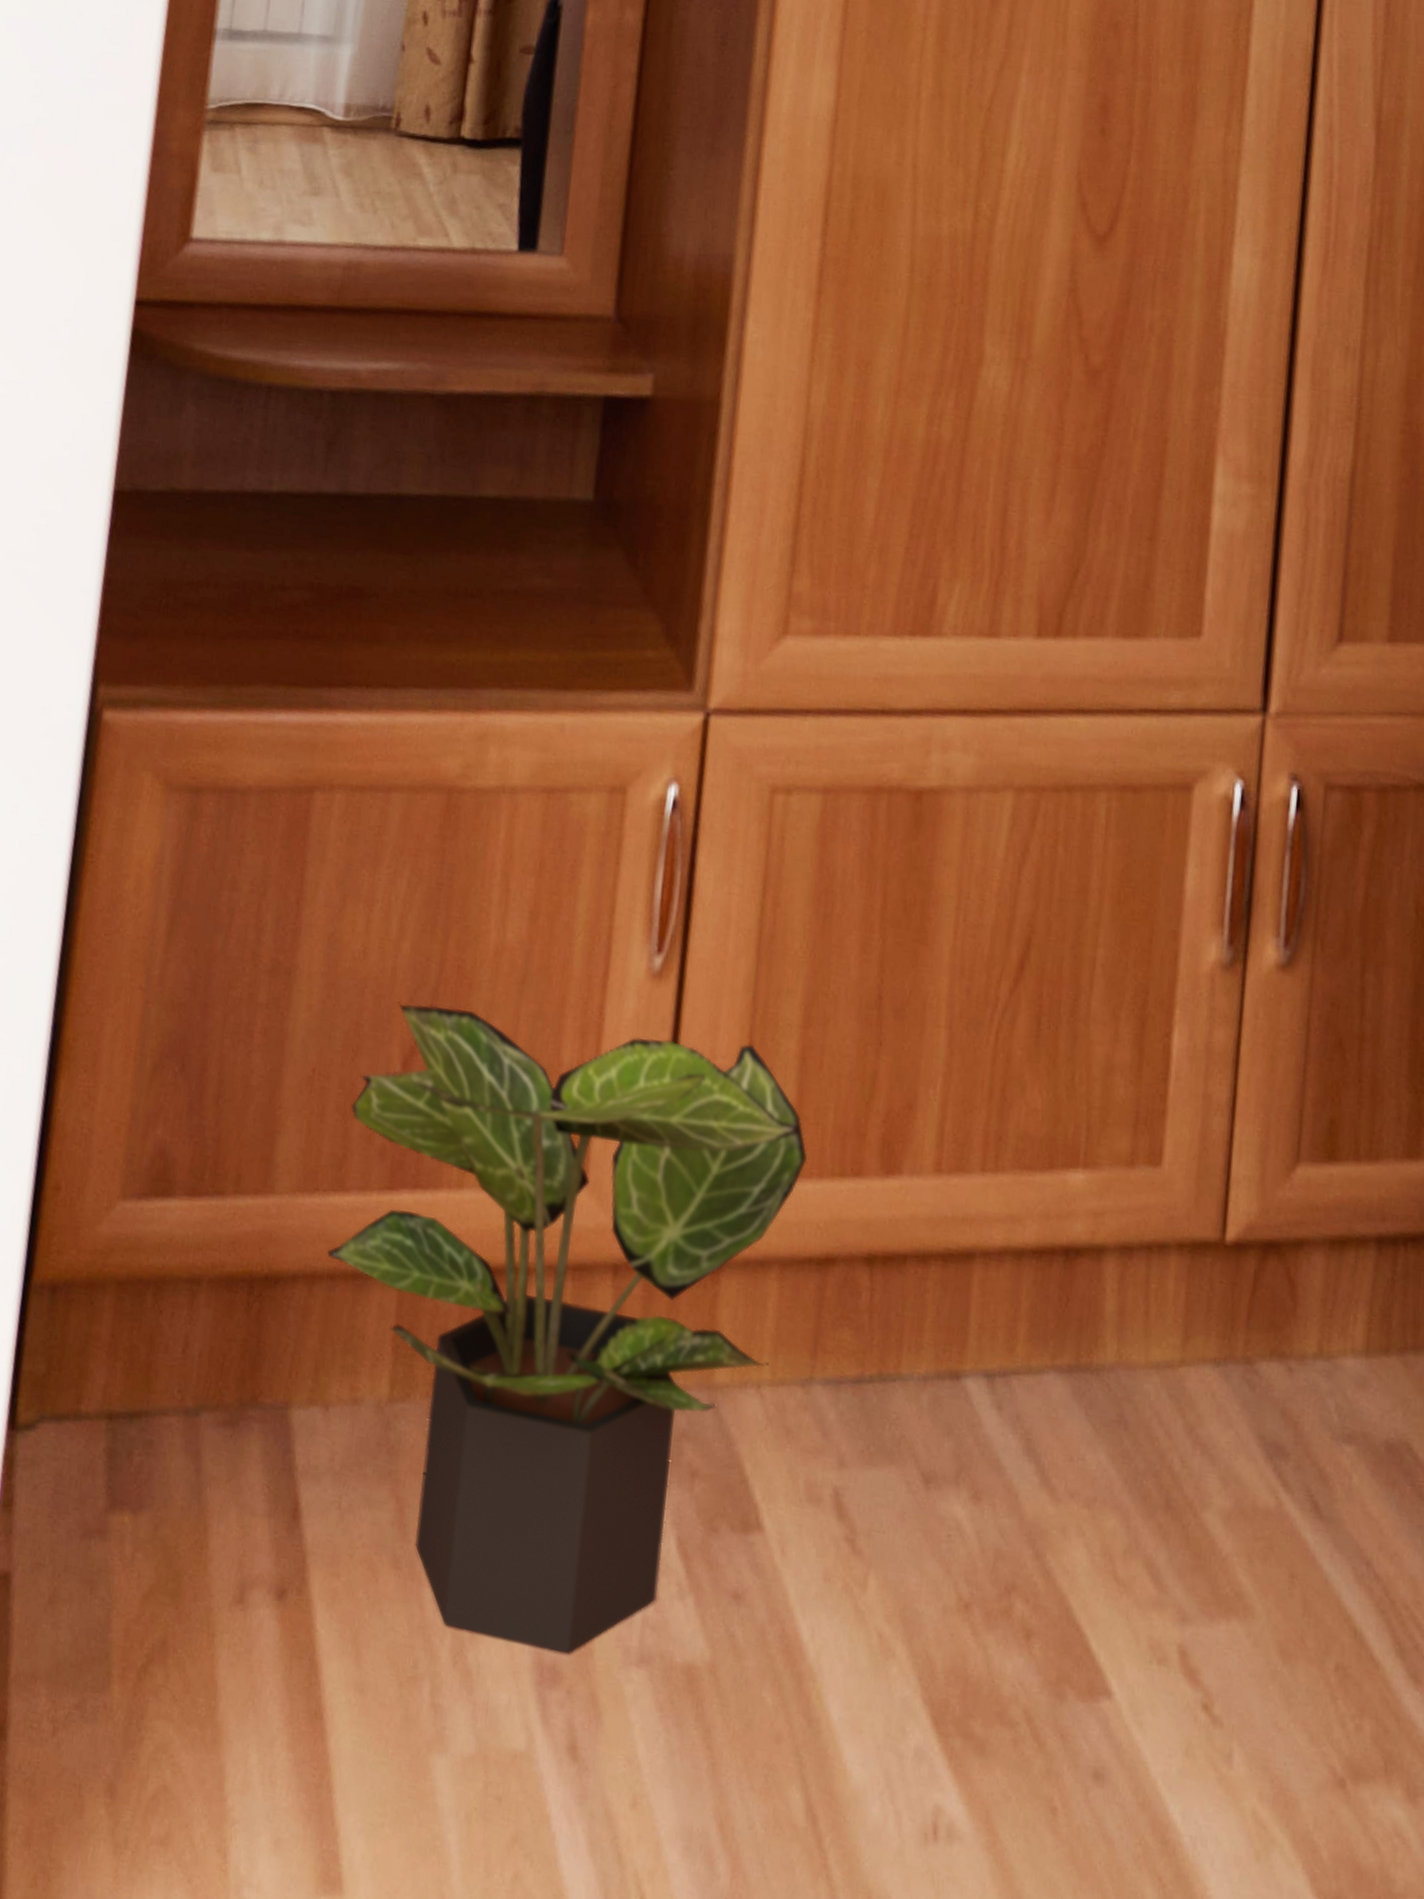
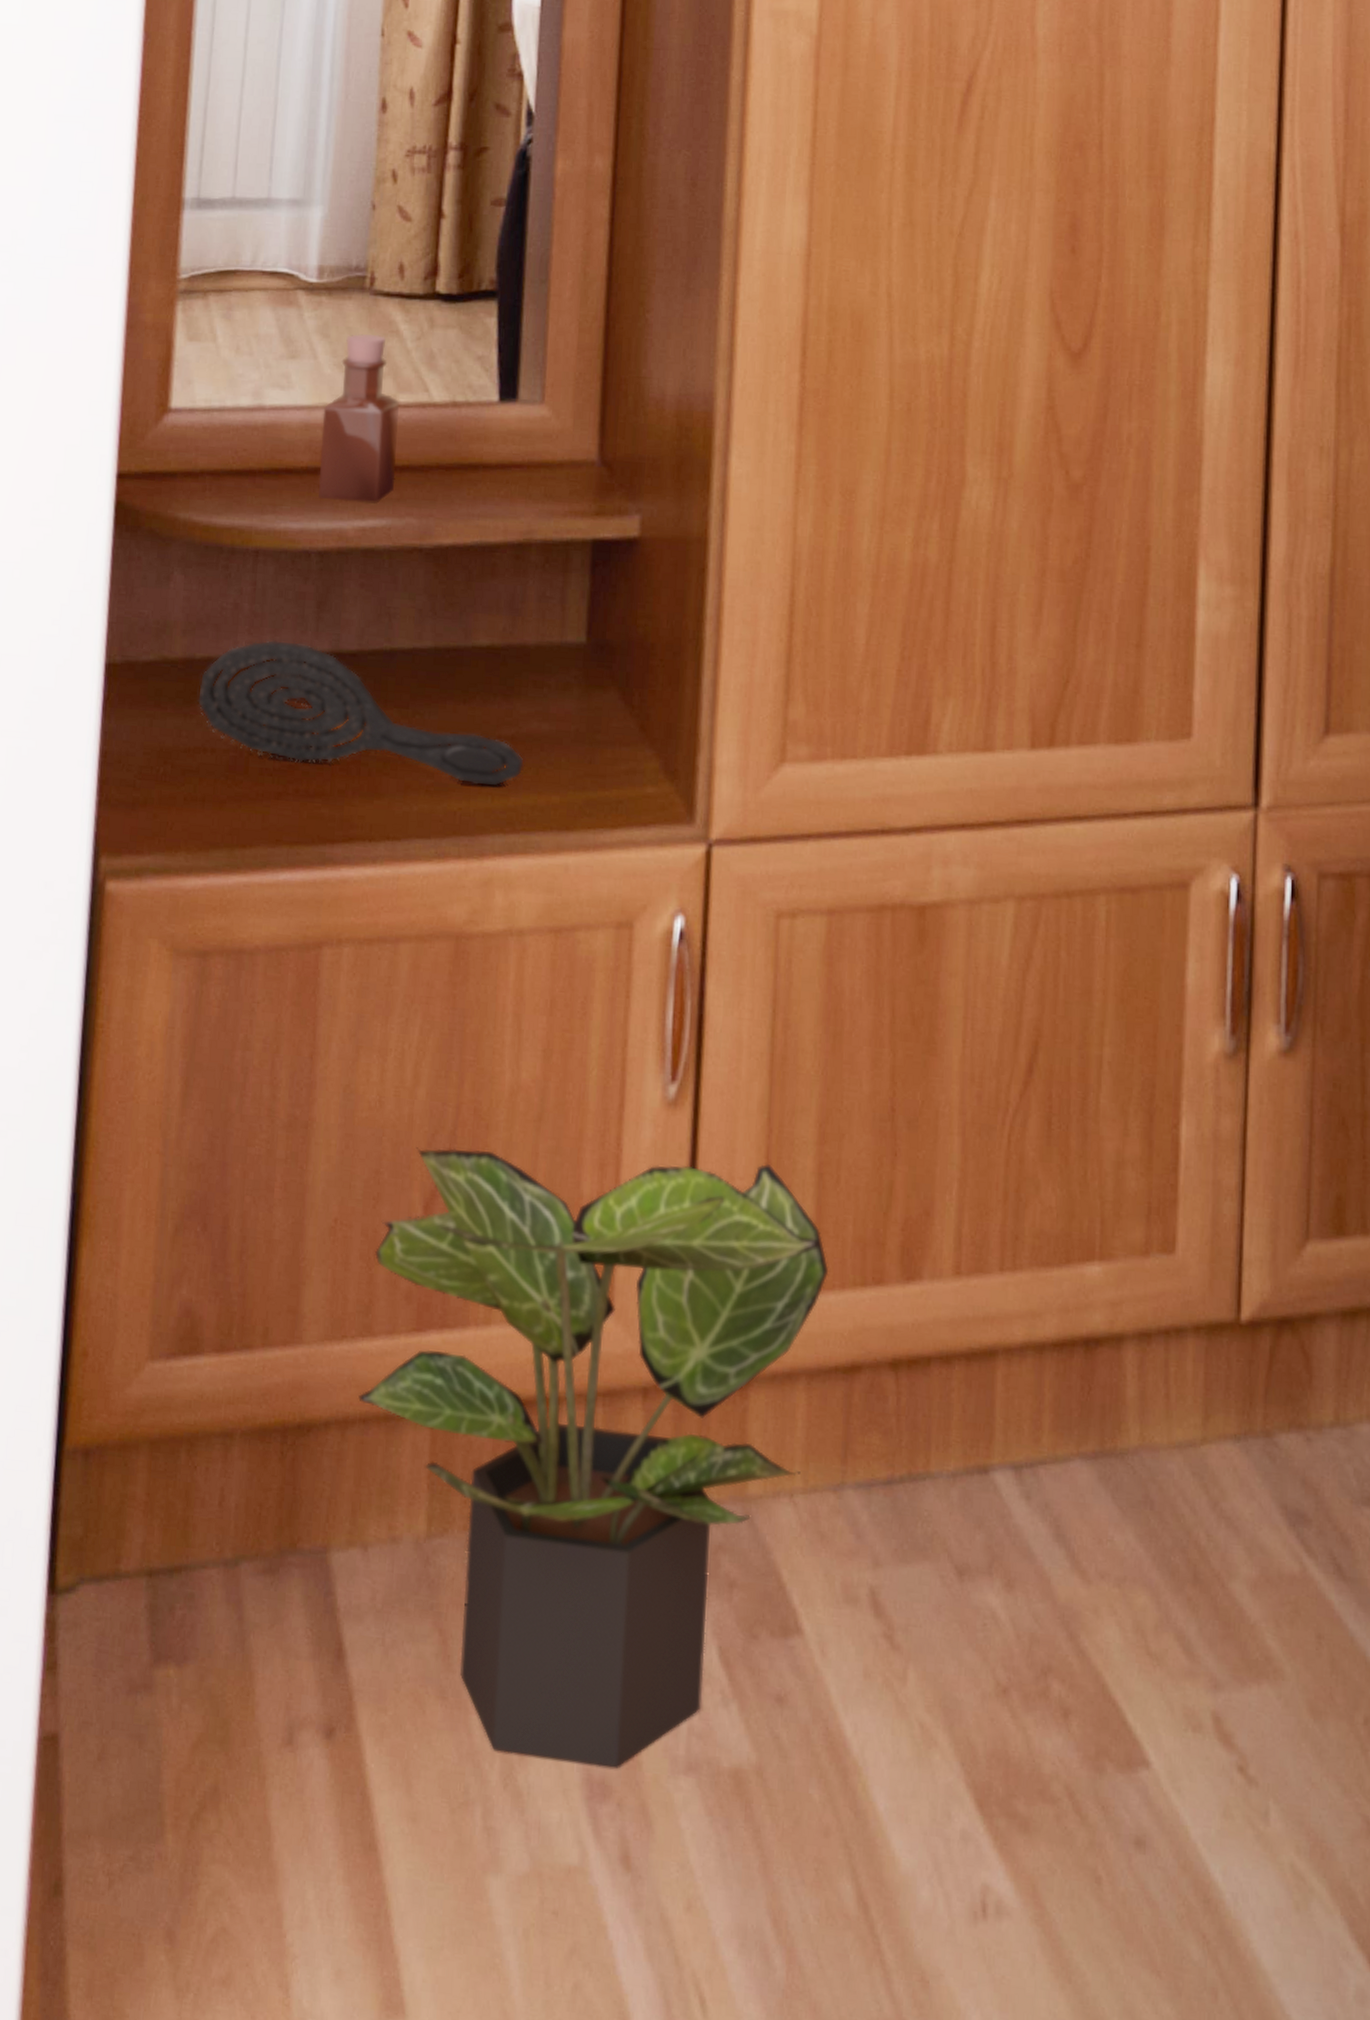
hairbrush: none [203,477,525,640] -> present [197,639,524,786]
perfume bottle: none [334,174,419,347] -> present [319,334,399,504]

